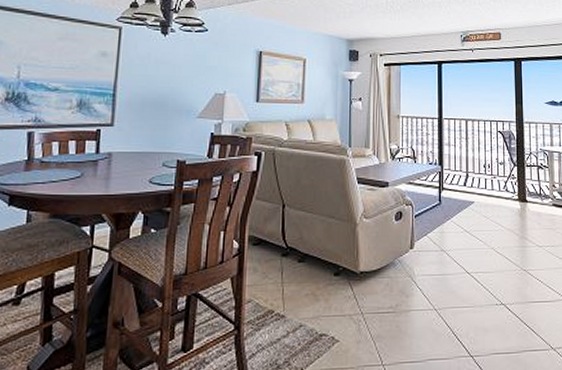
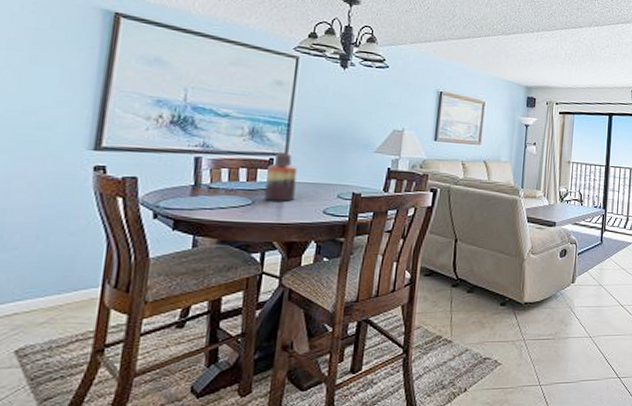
vase: none [93,124,123,174] -> present [264,153,297,202]

